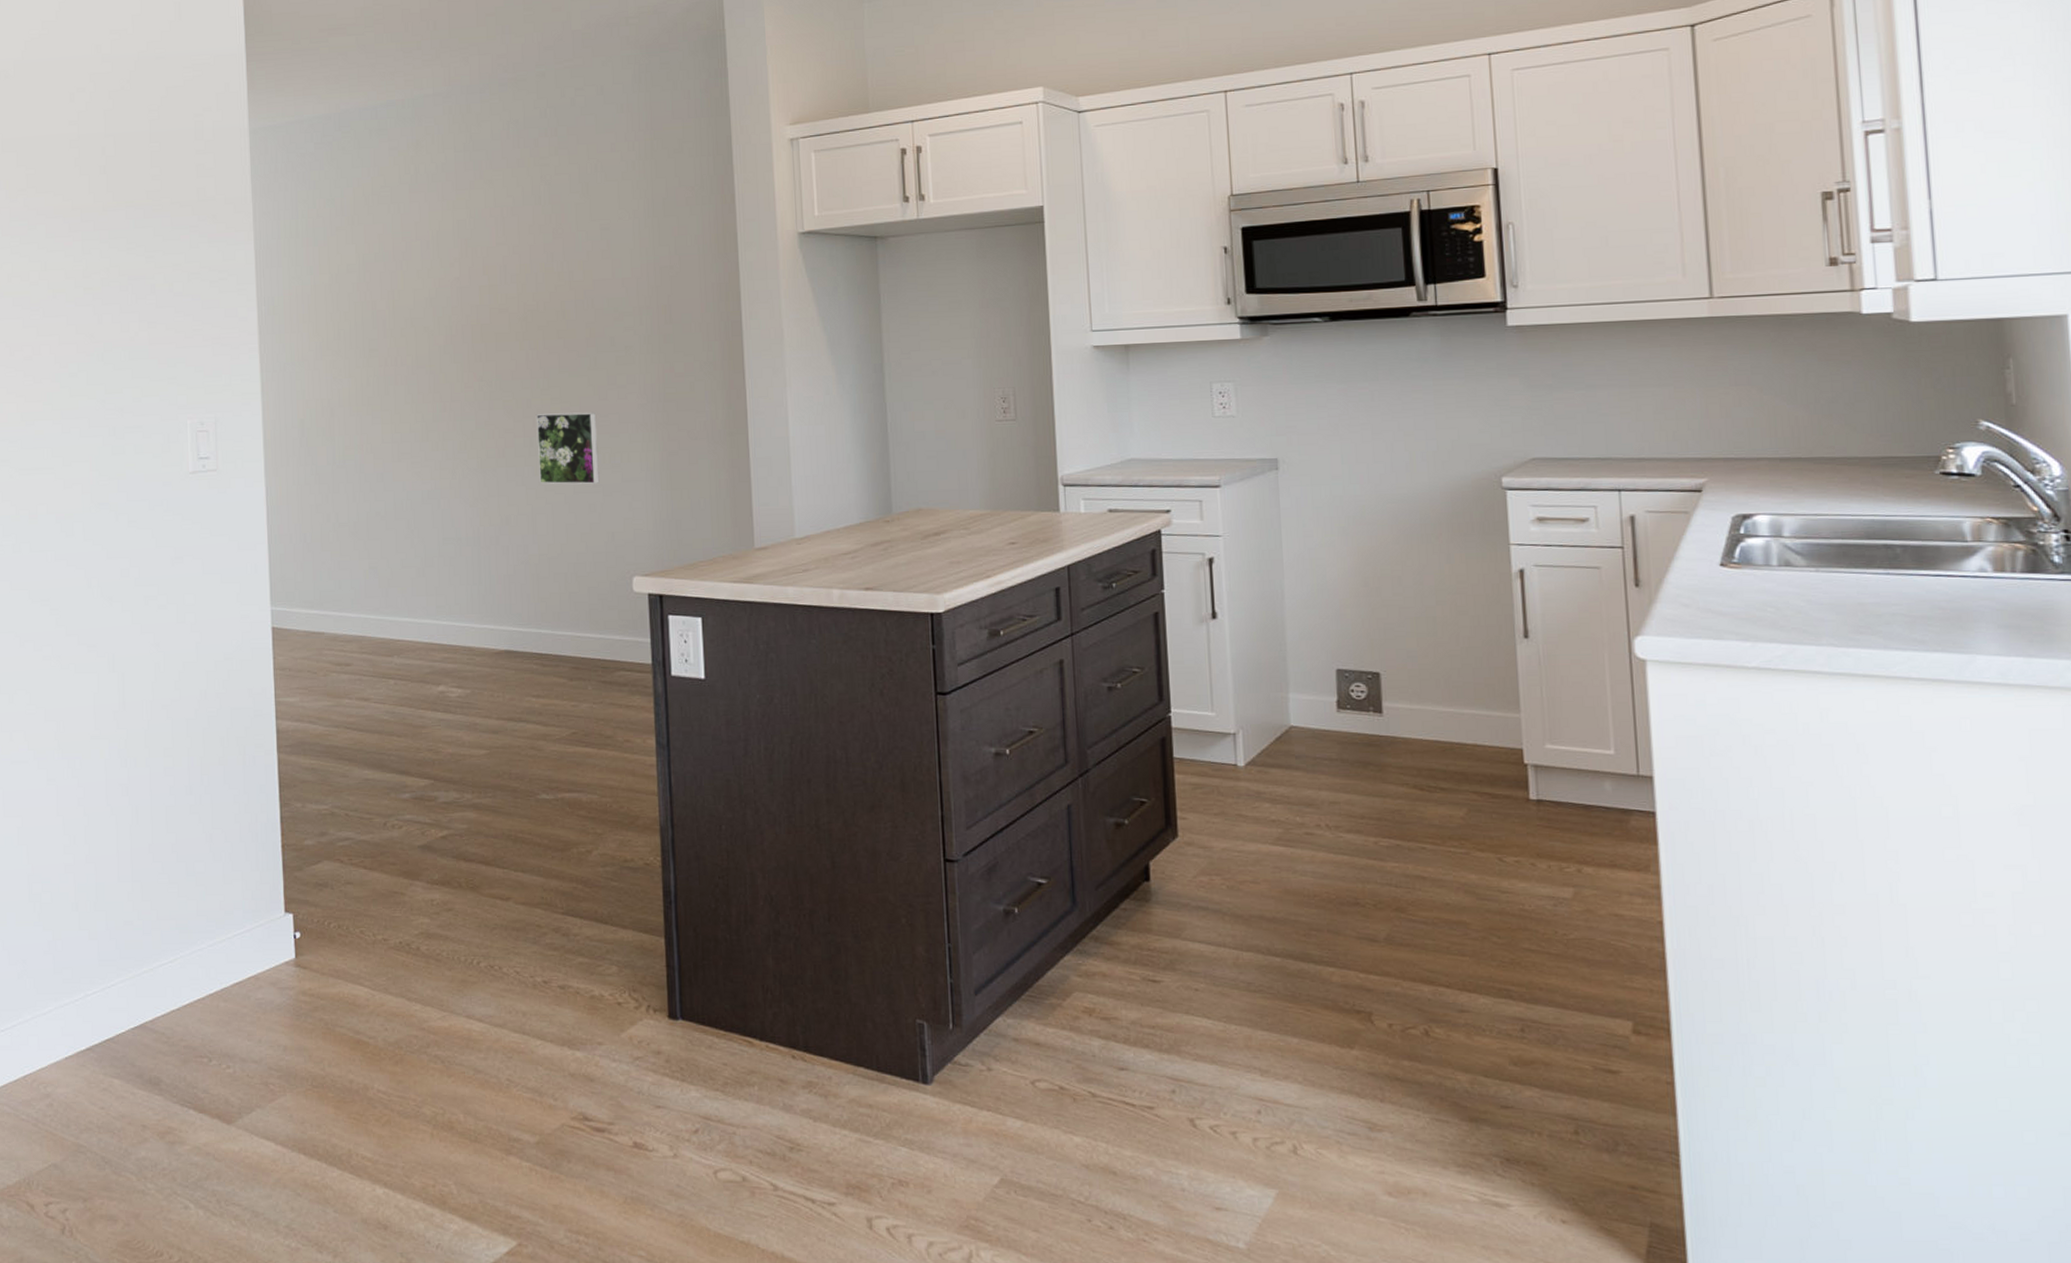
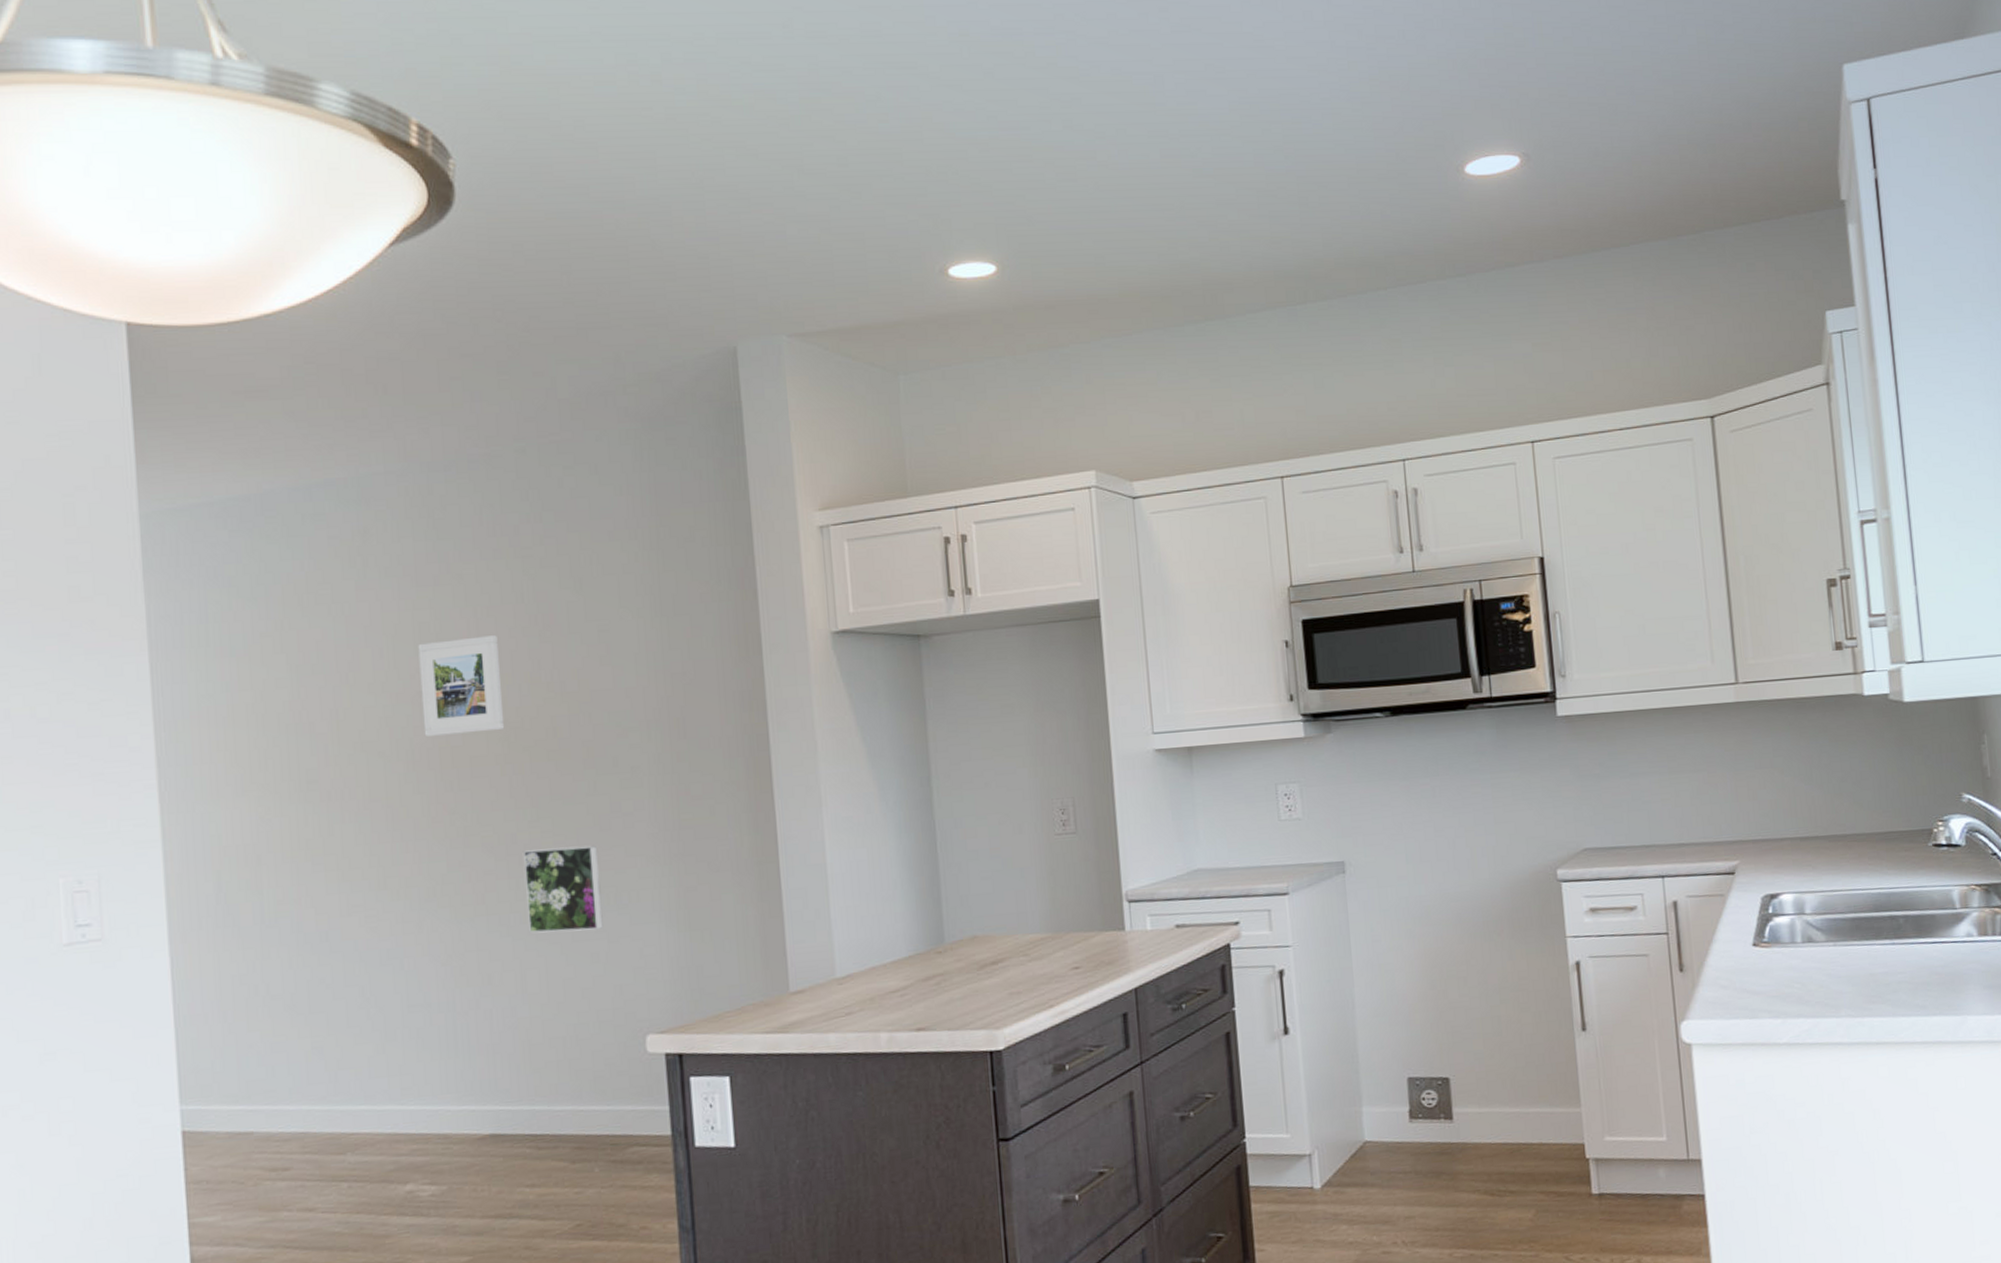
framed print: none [457,232,524,315] -> present [418,635,505,736]

